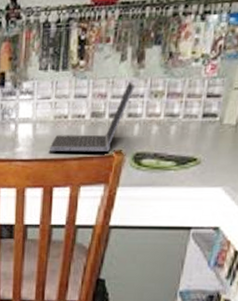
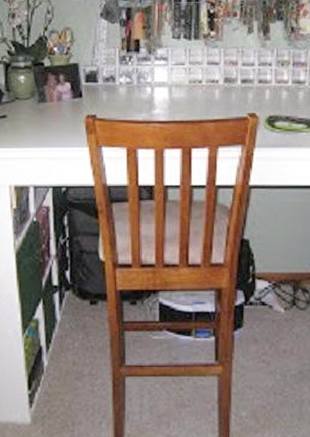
laptop computer: present [49,81,135,152] -> none [185,51,262,115]

